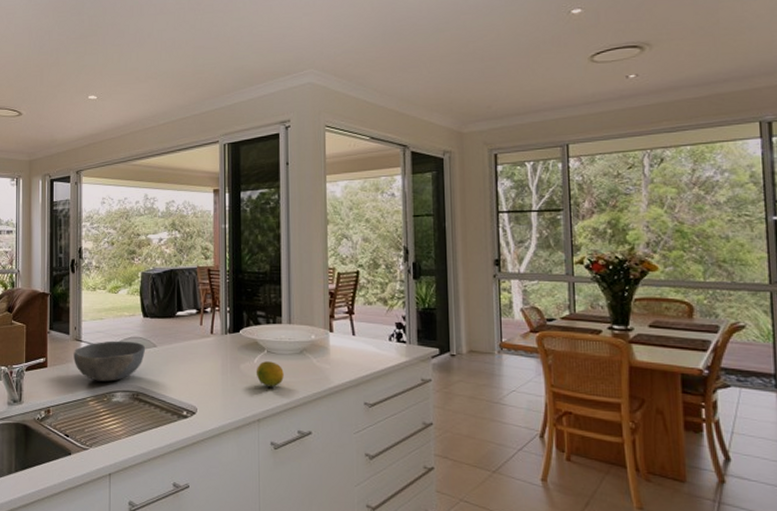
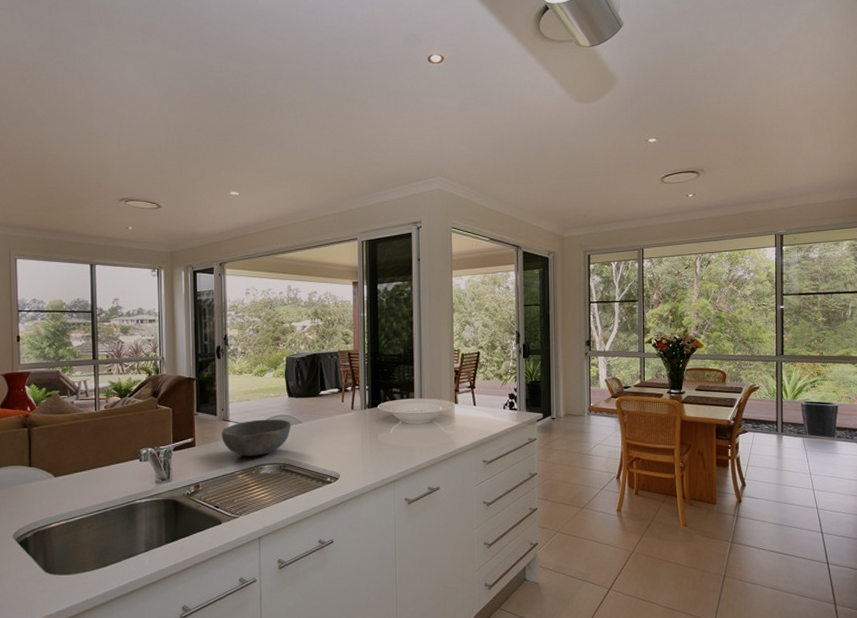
fruit: present [256,361,284,386] -> none [392,431,416,452]

